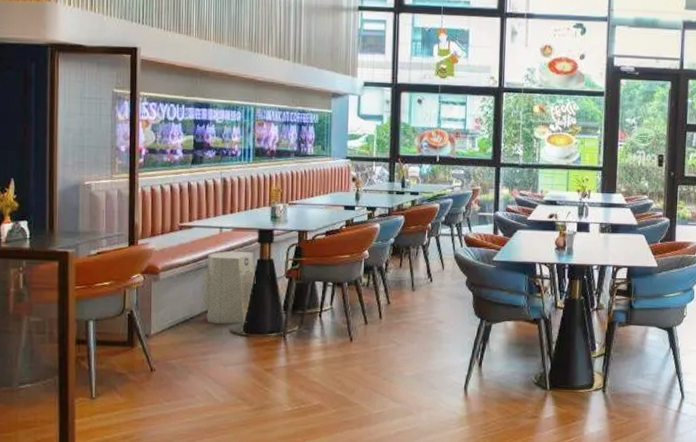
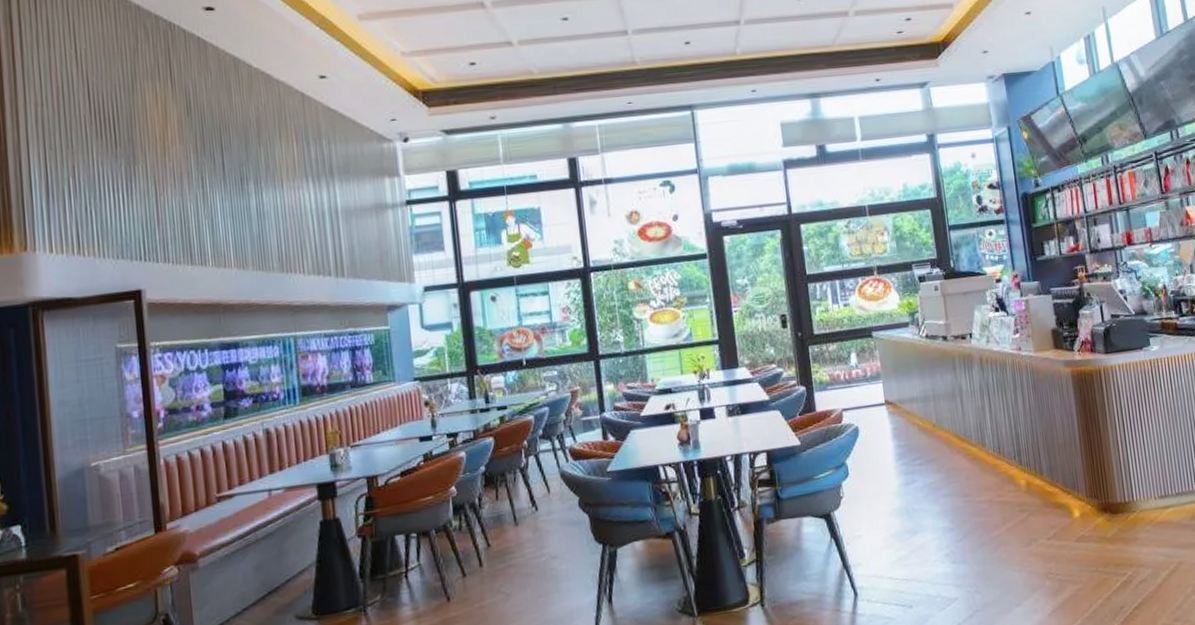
air purifier: present [202,251,256,324] -> none [253,513,321,611]

